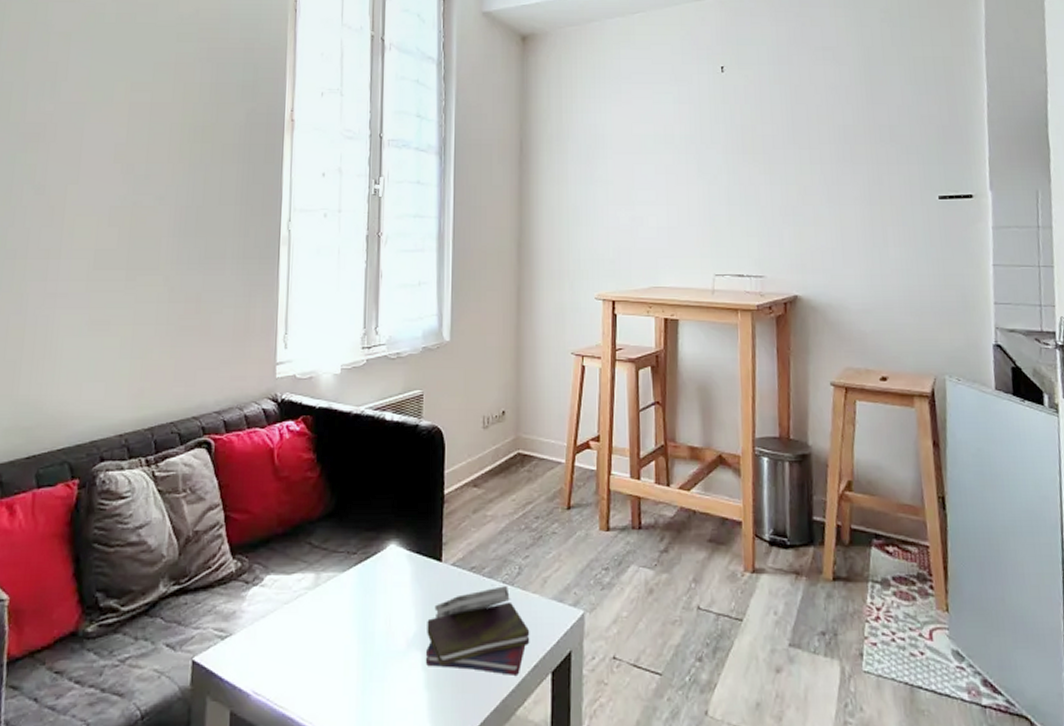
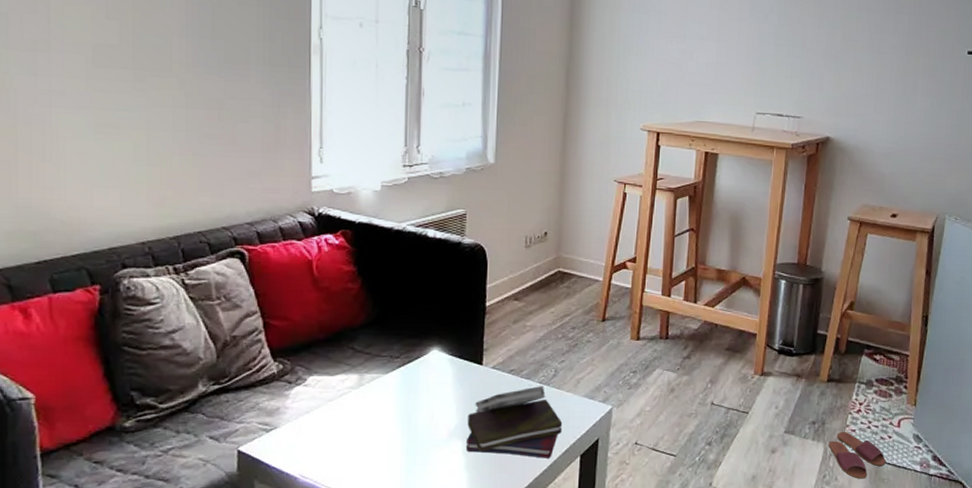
slippers: none [845,644,922,710] -> present [828,431,886,479]

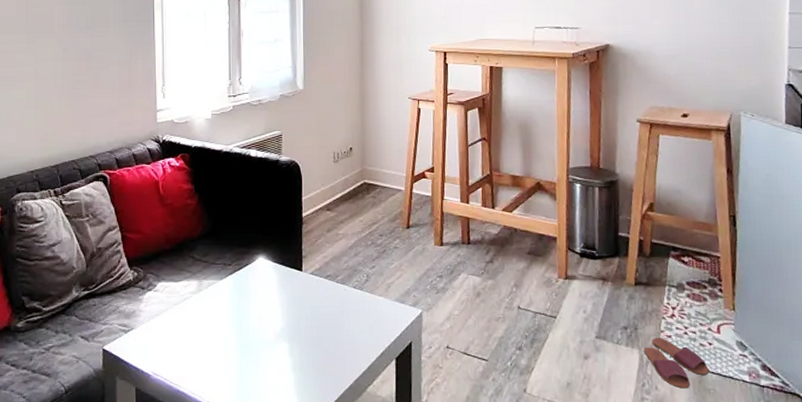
book: present [467,386,563,458] -> none [291,290,377,361]

